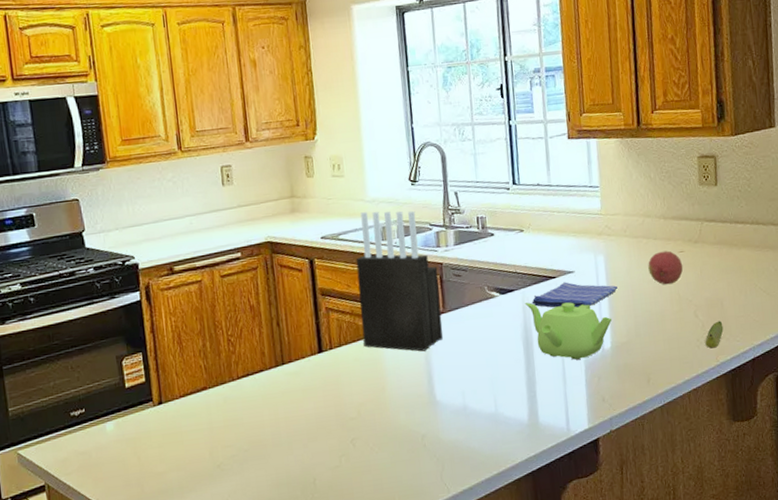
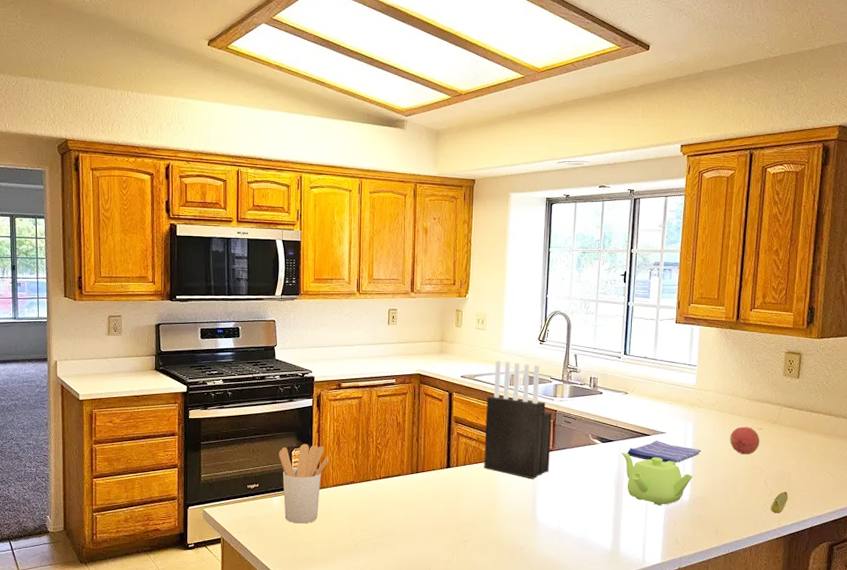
utensil holder: none [105,348,171,451] -> present [278,444,329,524]

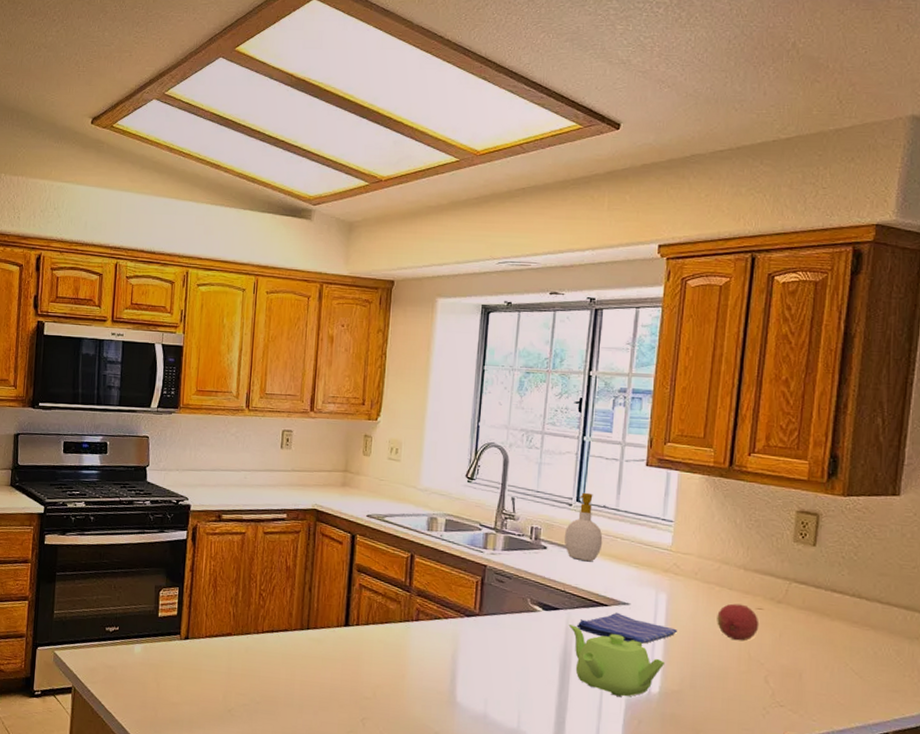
utensil holder: present [278,444,329,524] -> none [143,583,203,679]
knife block: present [484,361,552,479] -> none [391,499,481,649]
soap bottle: none [615,347,645,402] -> present [564,492,603,562]
banana: present [770,491,788,513] -> none [772,693,798,722]

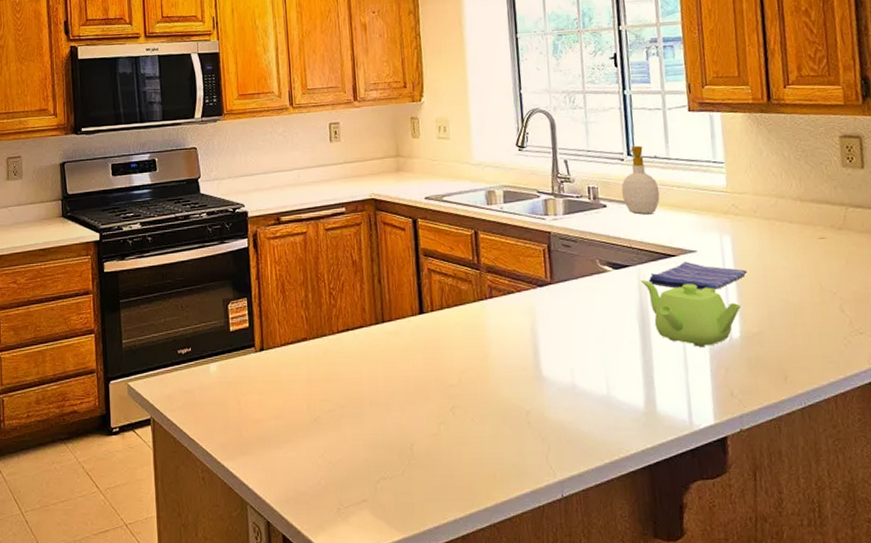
fruit: present [717,603,760,641] -> none [782,236,825,273]

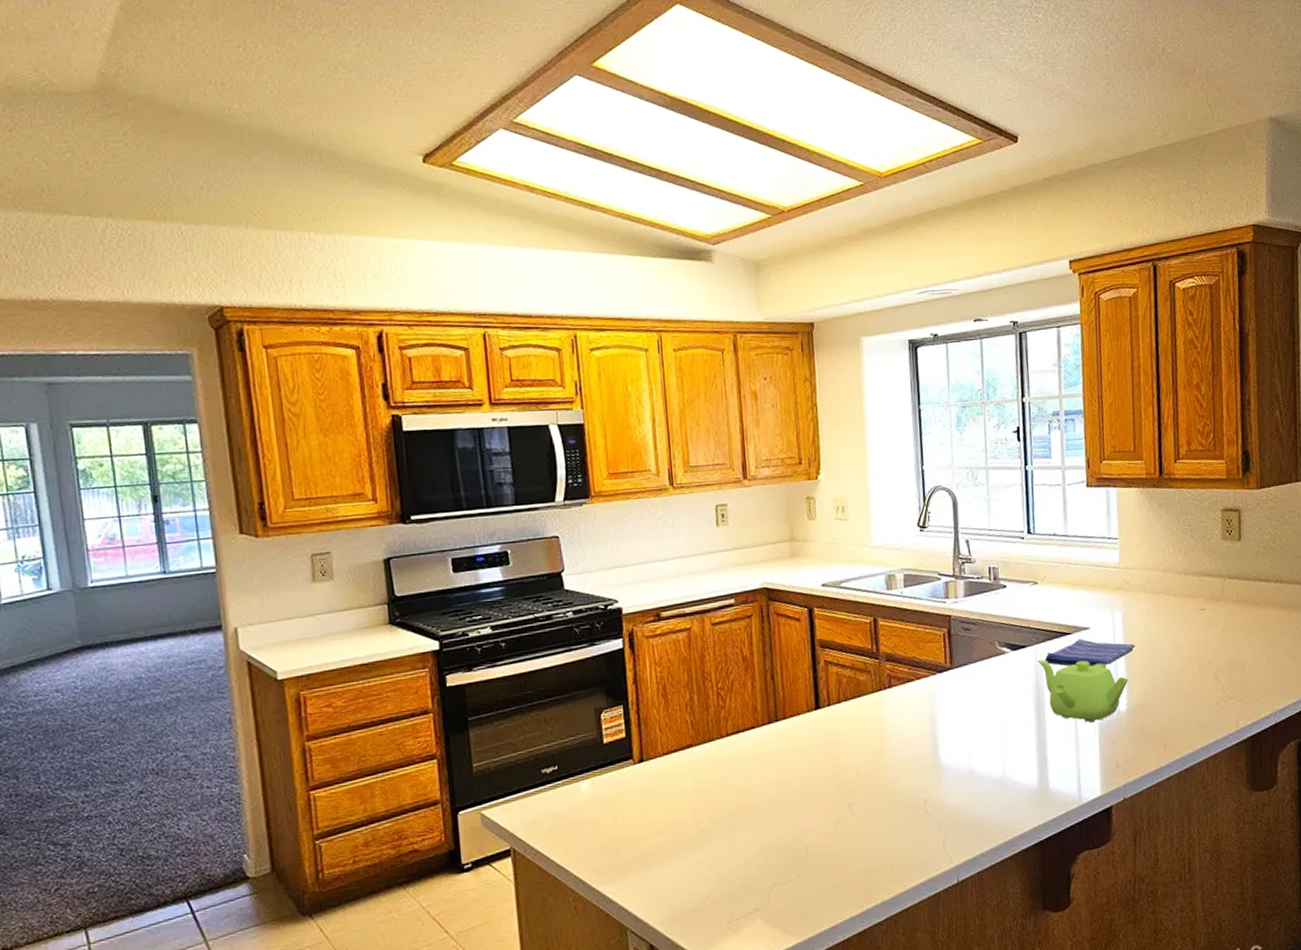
soap bottle: present [621,145,660,215] -> none [1021,523,1058,594]

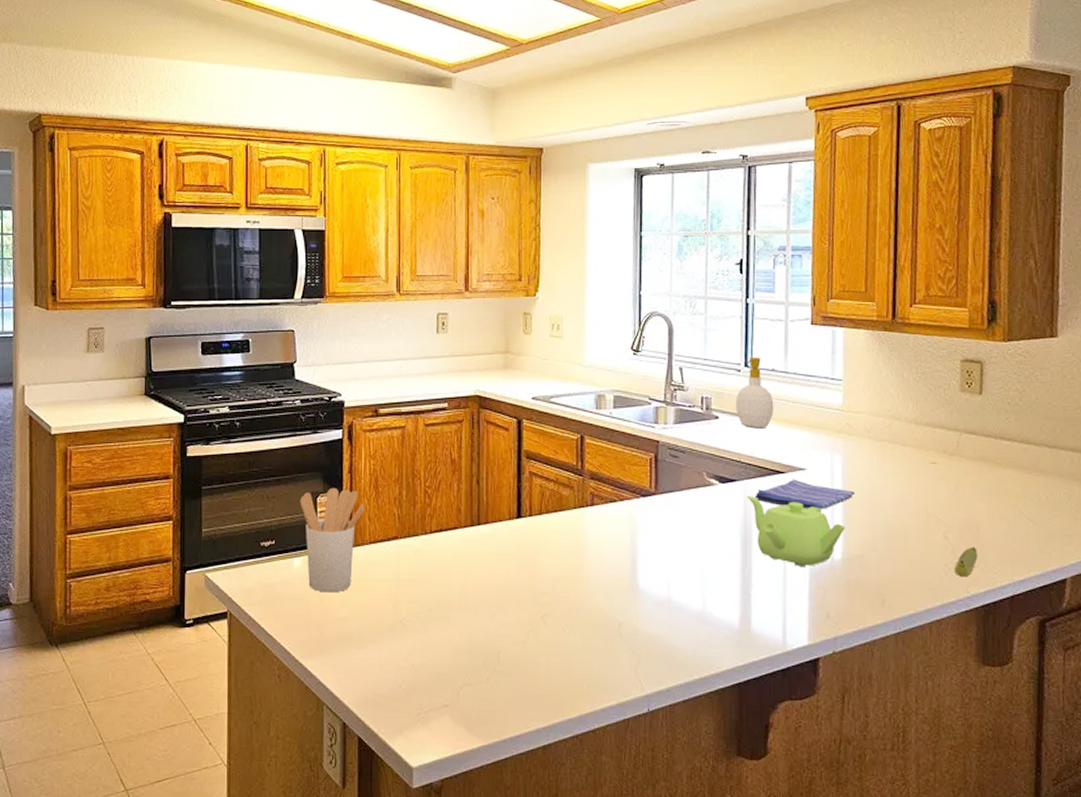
utensil holder: none [581,701,654,814] -> present [300,487,365,593]
soap bottle: none [1021,523,1058,594] -> present [735,356,774,429]
banana: none [1225,683,1244,713] -> present [954,547,978,577]

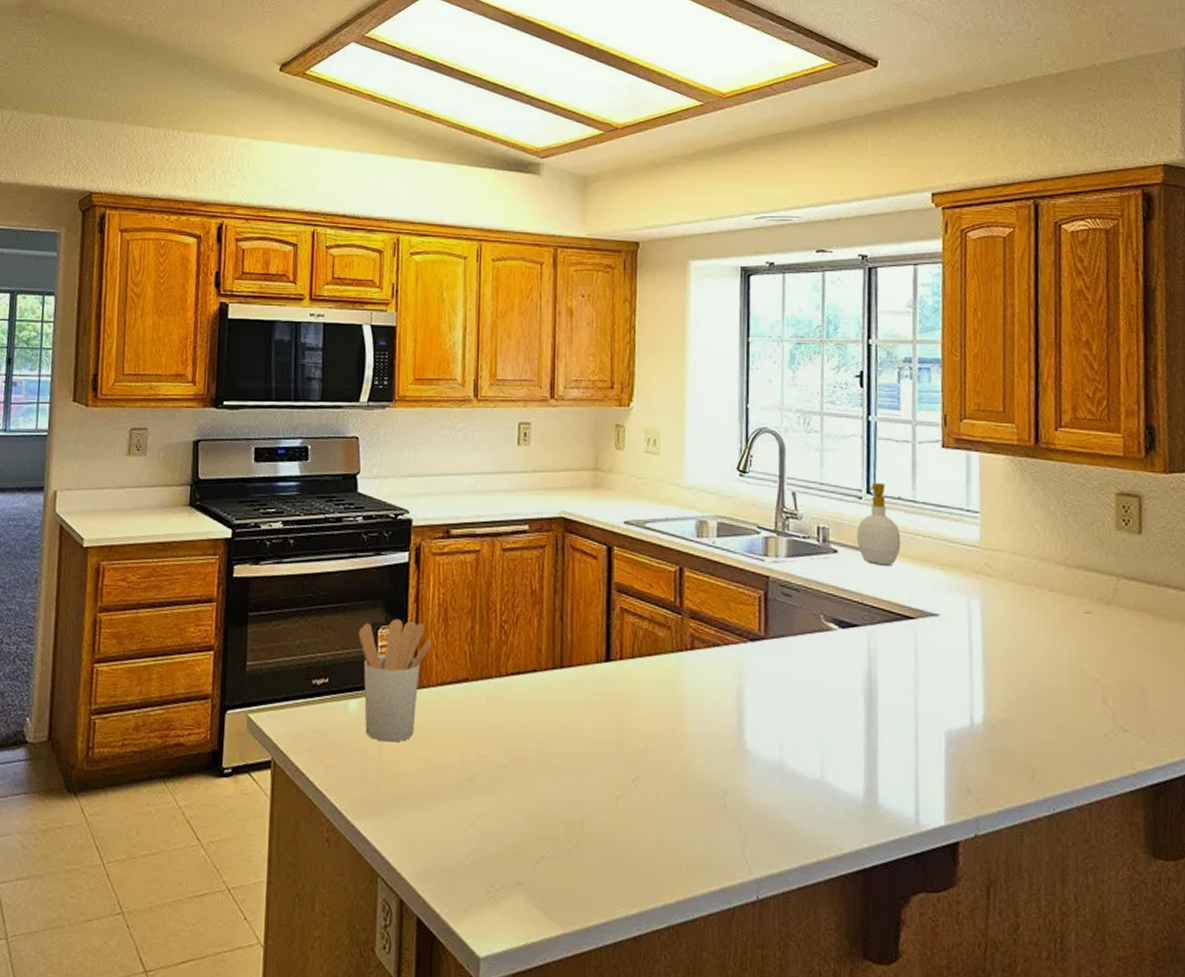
teapot: present [746,496,846,566] -> none [870,644,987,731]
dish towel: present [754,479,855,509] -> none [880,626,996,663]
banana: present [954,547,978,577] -> none [1116,714,1143,750]

